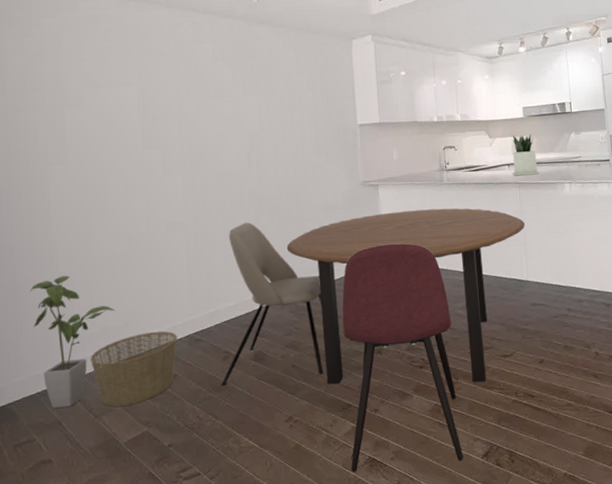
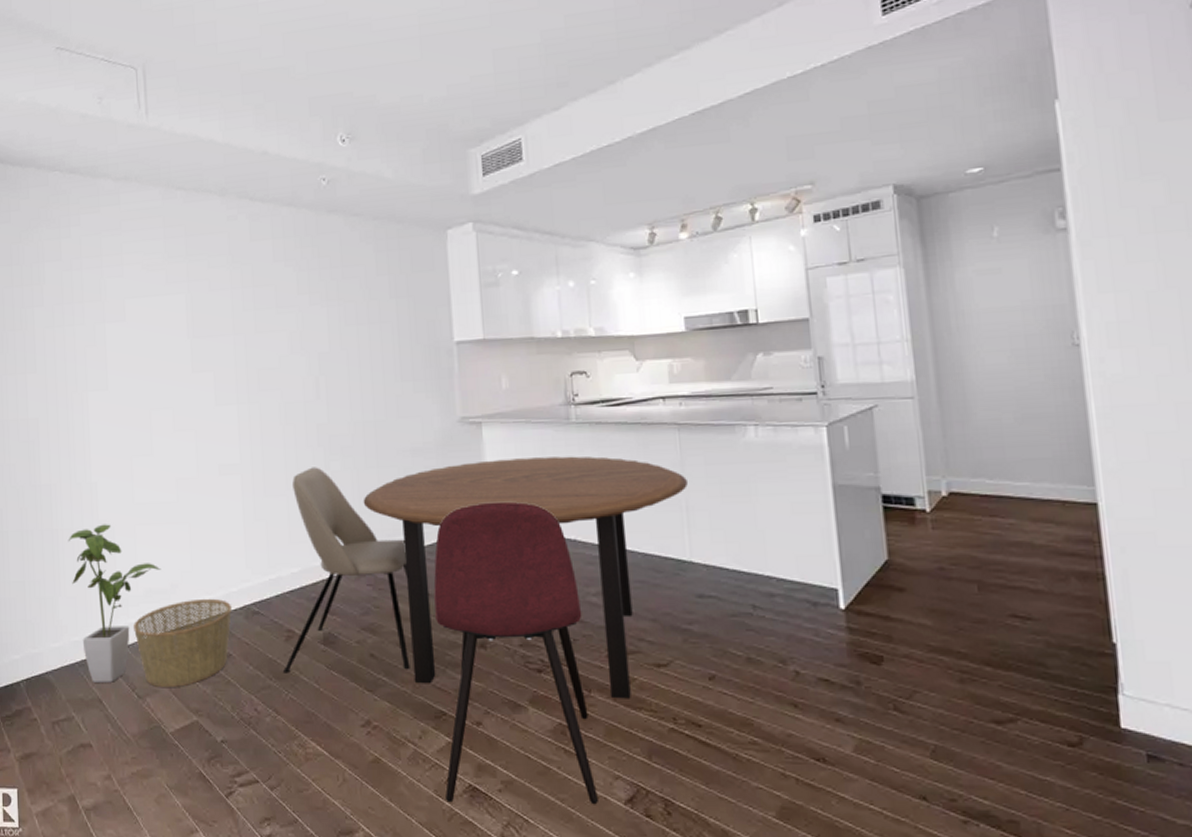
planter: present [511,134,540,176] -> none [668,355,710,415]

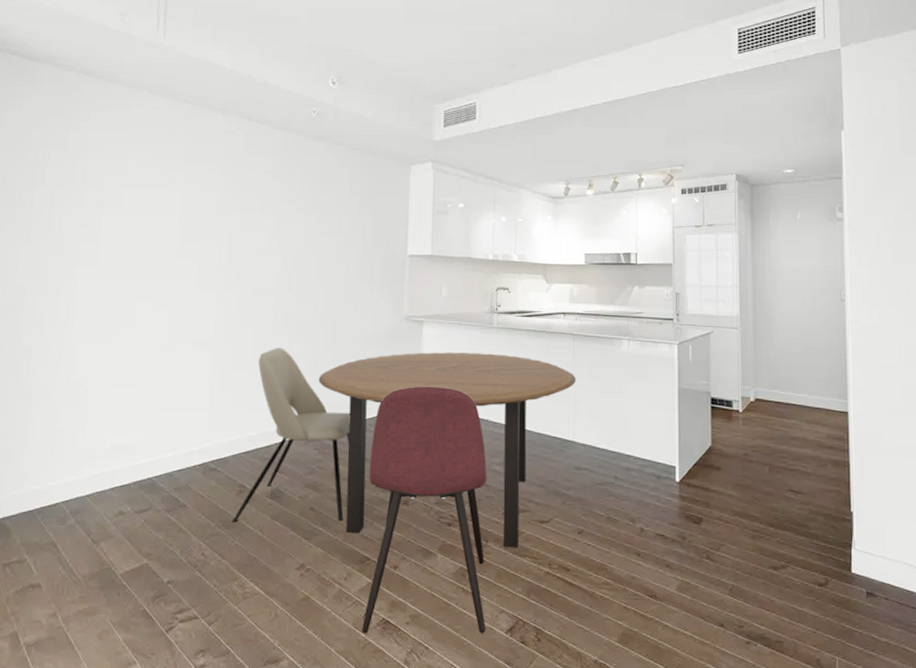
house plant: present [68,524,161,682] -> none [40,385,129,528]
basket: present [133,598,232,688] -> none [96,455,191,534]

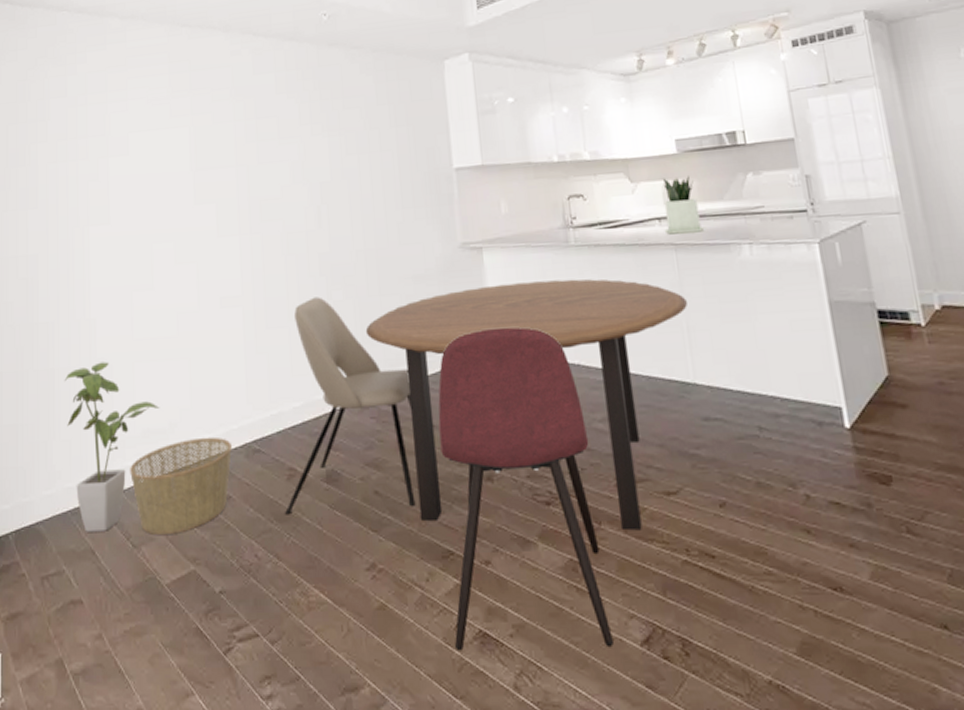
house plant: none [40,385,129,528] -> present [64,361,160,532]
basket: none [96,455,191,534] -> present [130,436,232,536]
planter: none [567,282,597,328] -> present [663,176,705,235]

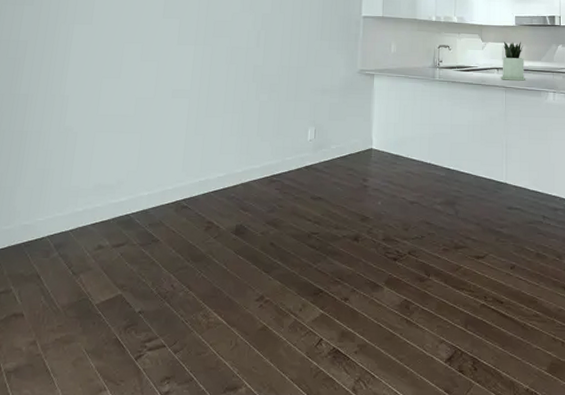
house plant: present [64,361,160,532] -> none [31,129,112,261]
basket: present [130,436,232,536] -> none [79,193,165,267]
dining chair: present [285,297,416,515] -> none [200,97,308,257]
dining table: present [365,279,687,531] -> none [281,102,508,282]
dining chair: present [438,327,614,651] -> none [314,132,430,363]

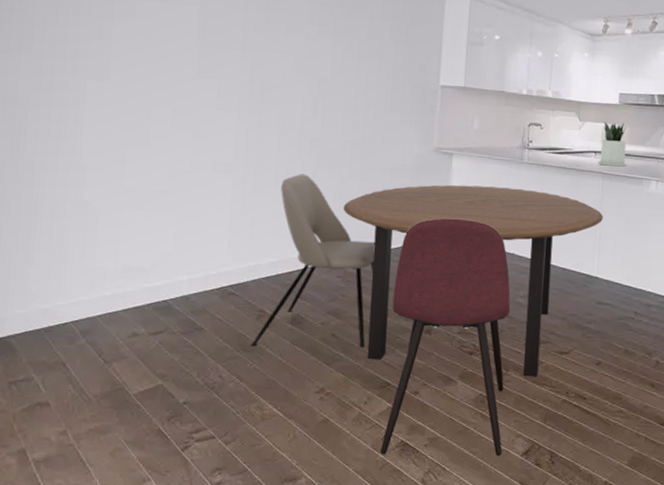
dining chair: none [200,97,308,257] -> present [251,174,375,347]
dining table: none [281,102,508,282] -> present [343,185,603,377]
dining chair: none [314,132,430,363] -> present [380,218,511,457]

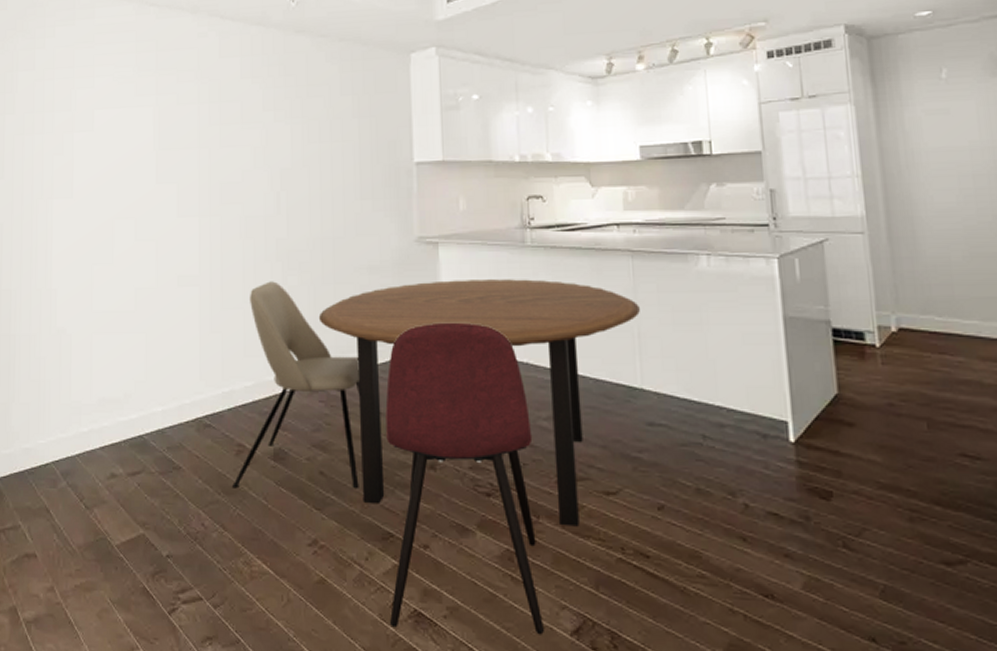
planter: present [597,121,627,168] -> none [622,183,663,242]

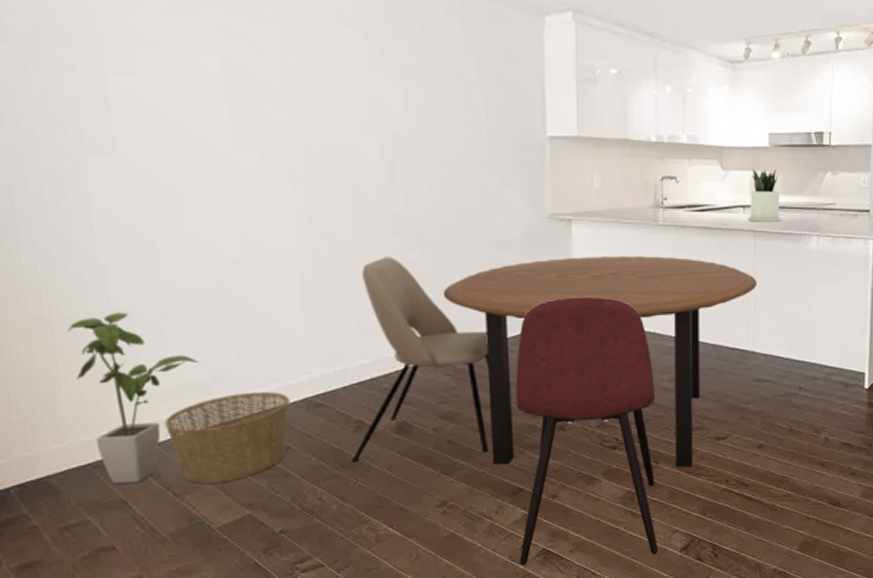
house plant: none [24,331,116,492] -> present [67,312,199,484]
basket: none [85,409,183,500] -> present [165,391,290,485]
planter: none [622,183,663,242] -> present [746,169,782,223]

